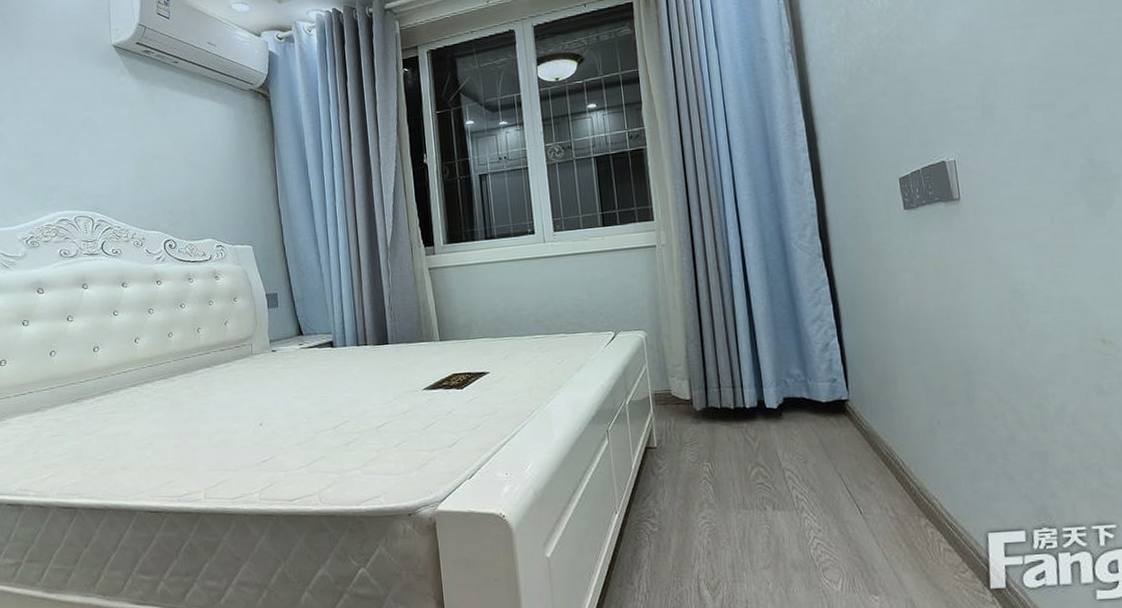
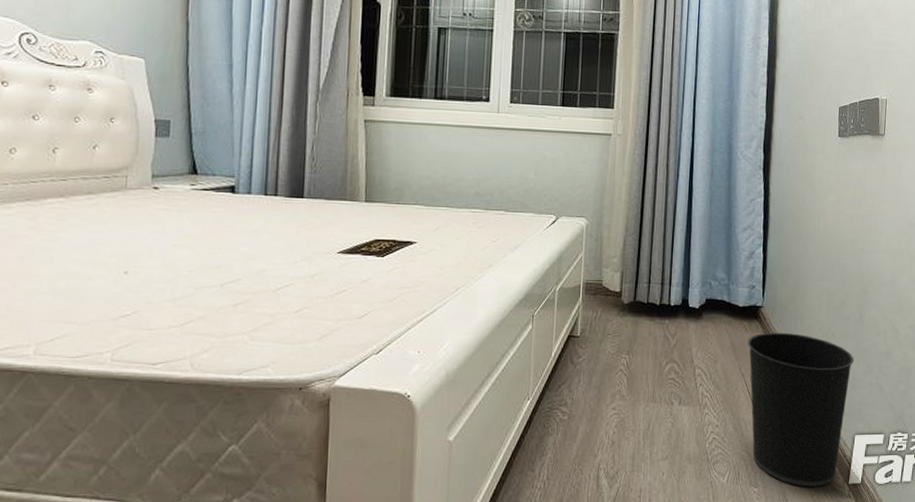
wastebasket: none [837,425,972,594] -> present [747,332,854,487]

